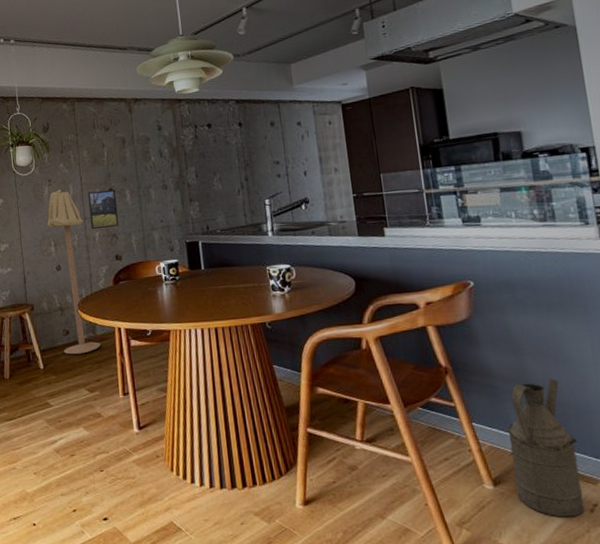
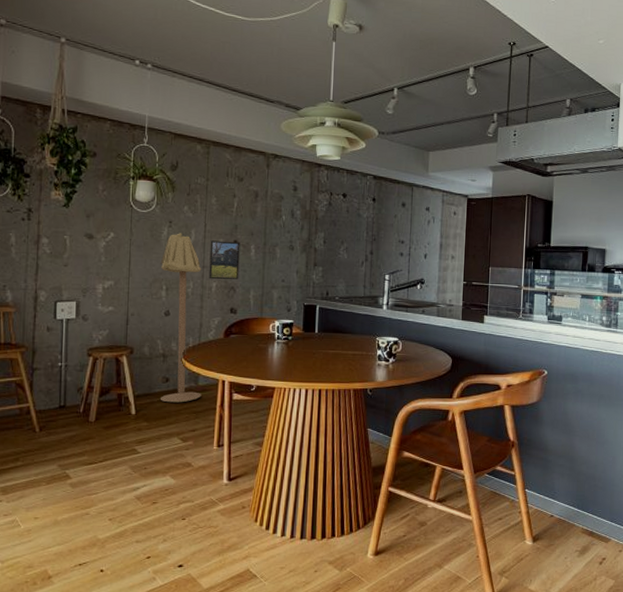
watering can: present [507,378,584,518] -> none [549,456,600,568]

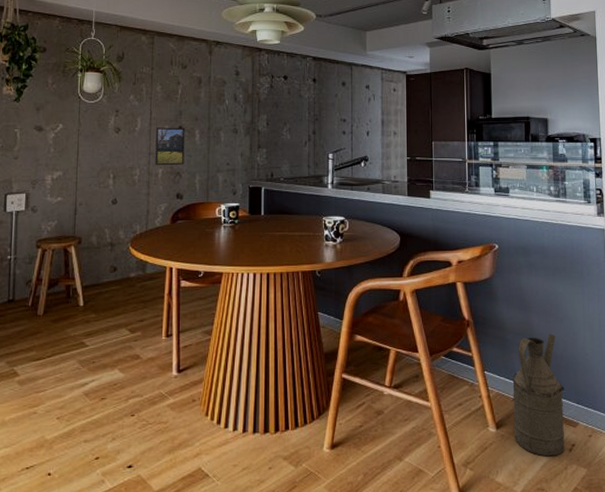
floor lamp: present [160,233,202,403] -> none [107,121,149,293]
watering can: none [549,456,600,568] -> present [512,333,565,457]

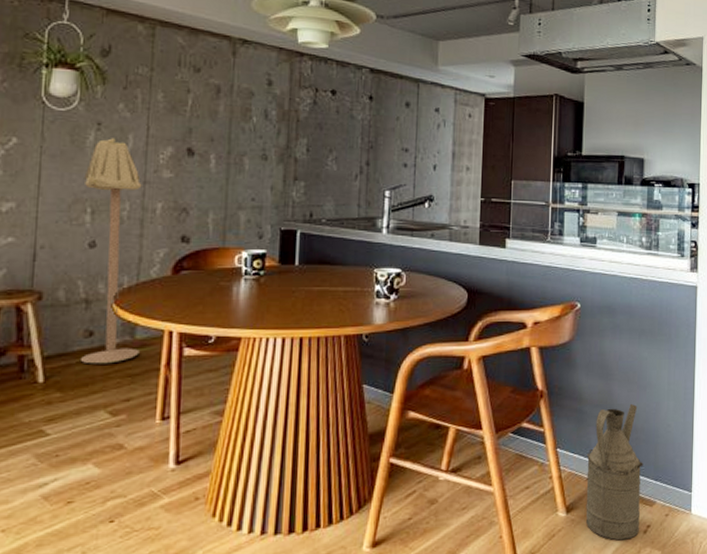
floor lamp: none [107,121,149,293] -> present [80,138,142,364]
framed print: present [155,127,185,166] -> none [152,148,196,199]

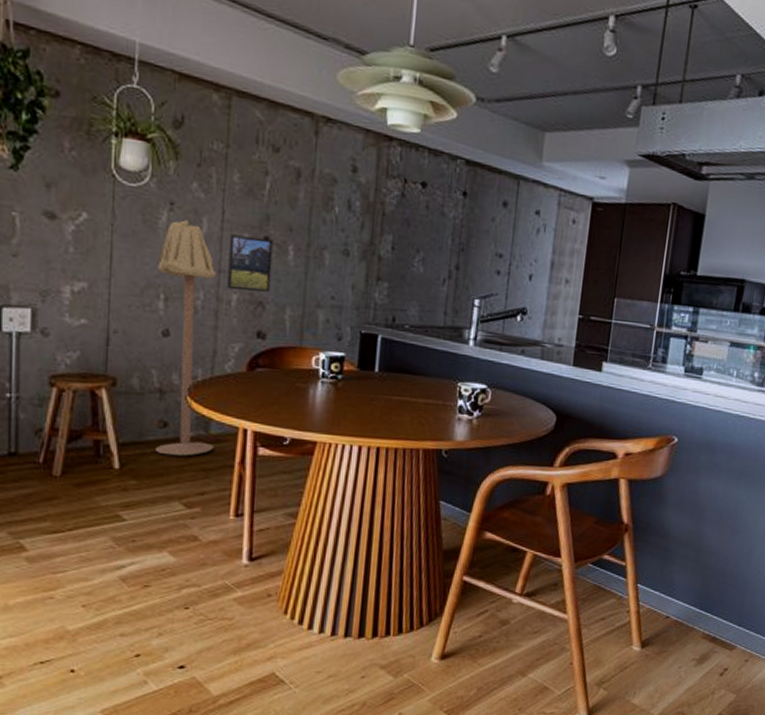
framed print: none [152,148,196,199] -> present [227,234,274,292]
watering can: present [585,403,643,541] -> none [661,546,728,680]

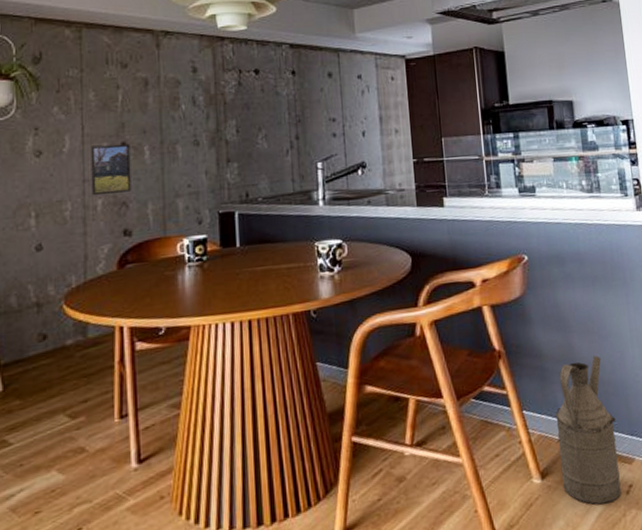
floor lamp: present [154,220,217,457] -> none [26,141,93,368]
watering can: none [661,546,728,680] -> present [555,355,621,505]

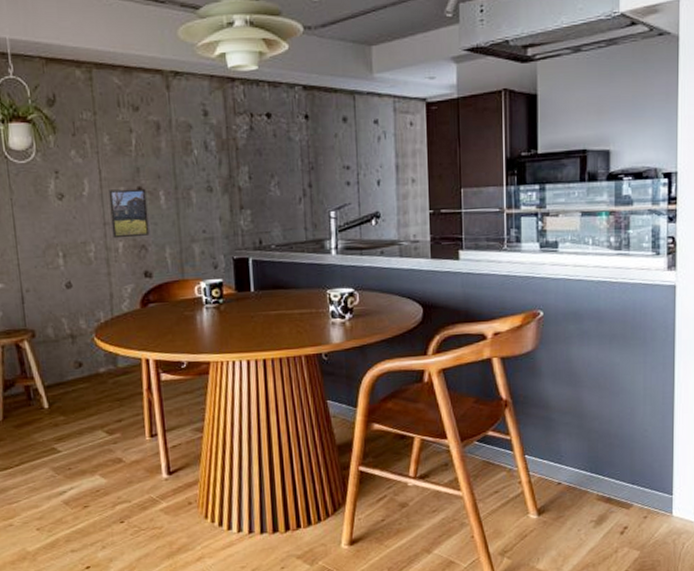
watering can: present [555,355,621,505] -> none [557,409,618,541]

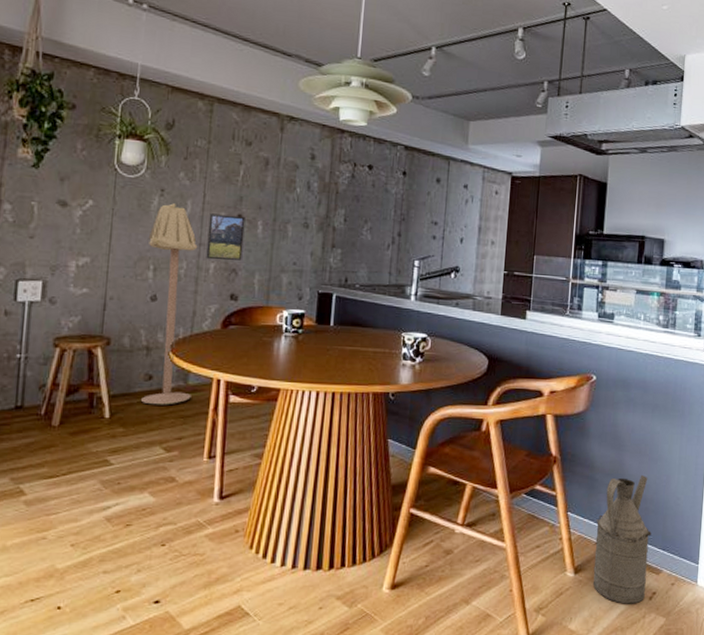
floor lamp: none [51,184,123,391] -> present [140,203,198,405]
watering can: none [557,409,618,541] -> present [593,474,652,604]

